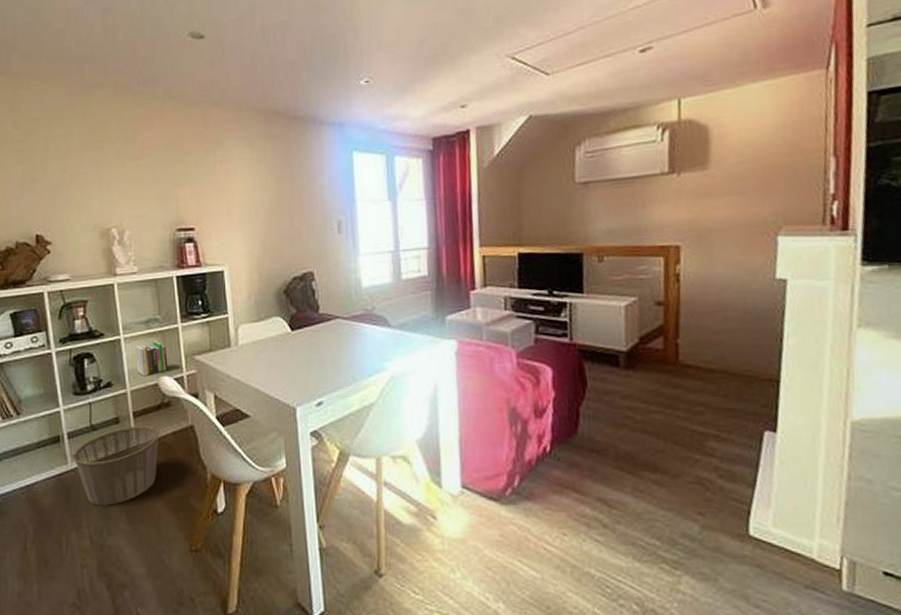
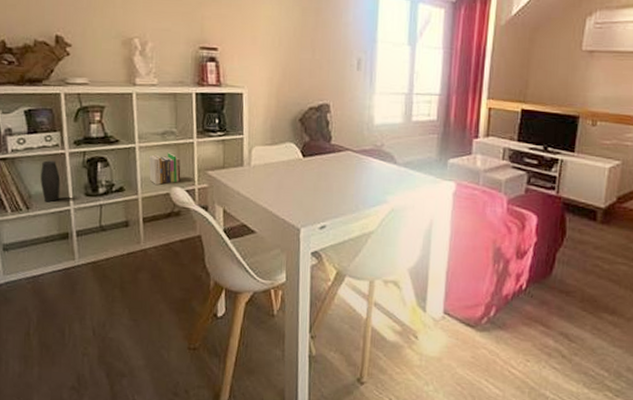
vase: none [29,362,49,406] -> present [40,160,61,203]
basket: present [71,426,159,506] -> none [78,230,168,302]

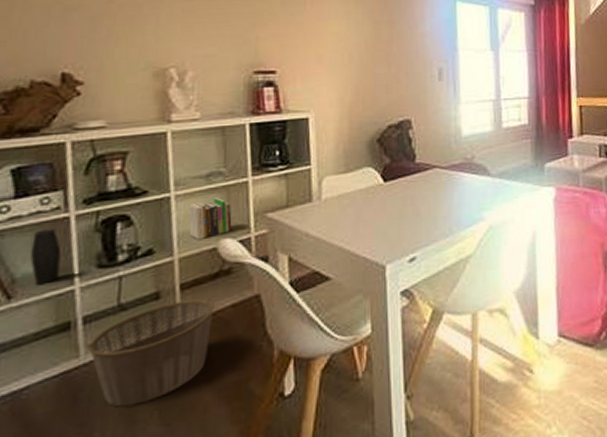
basket: none [78,230,168,302] -> present [85,298,214,408]

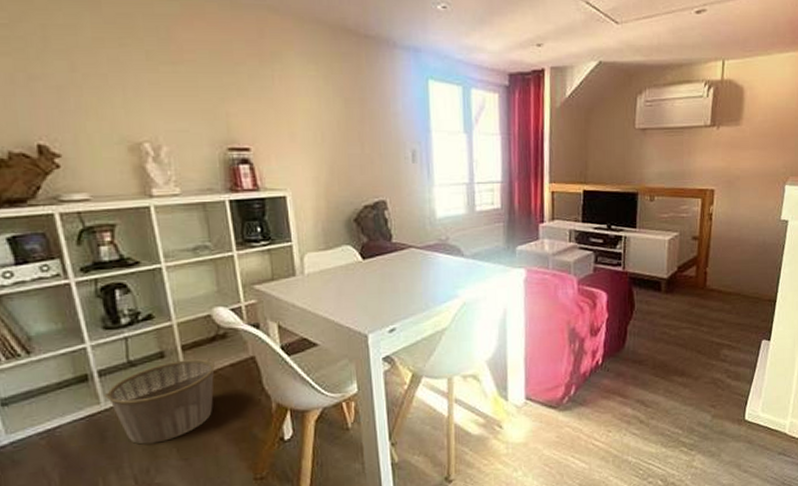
vase: present [30,228,62,286] -> none [39,293,71,343]
books: present [188,197,232,241] -> none [180,269,223,308]

